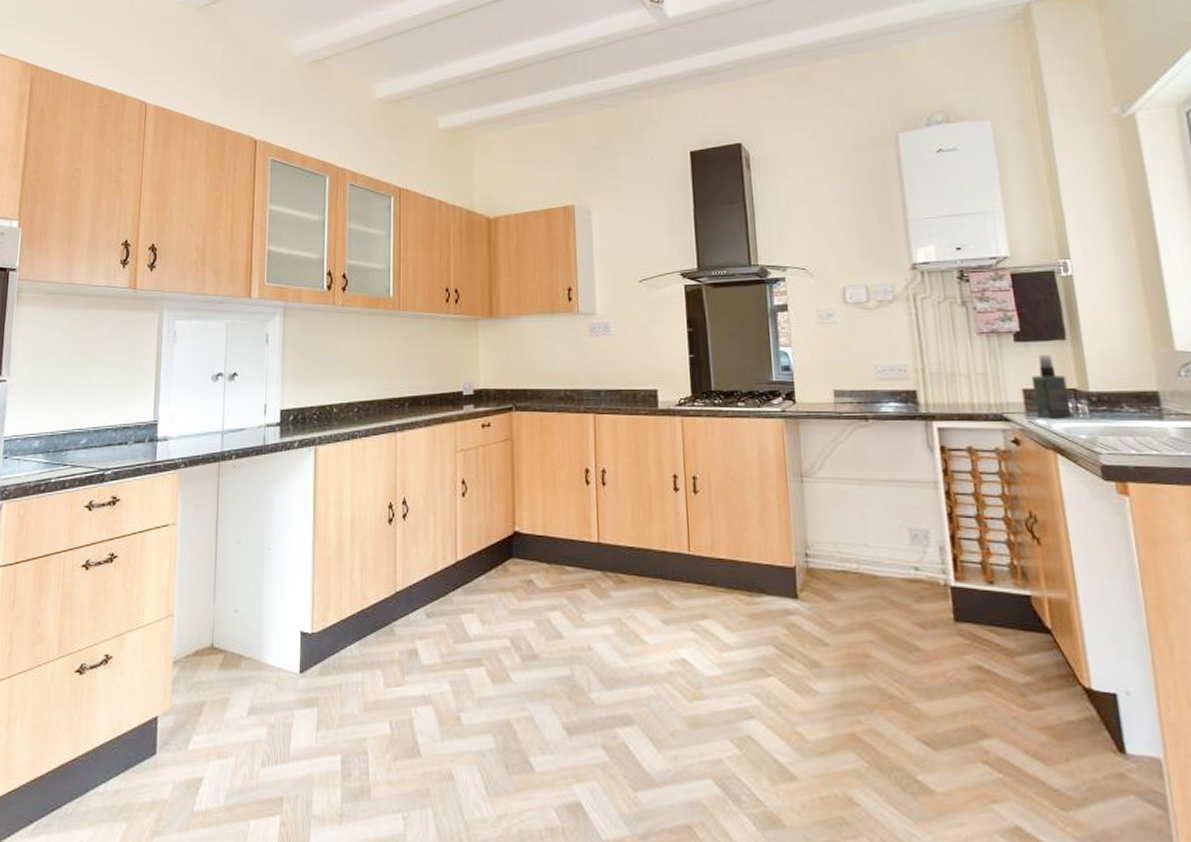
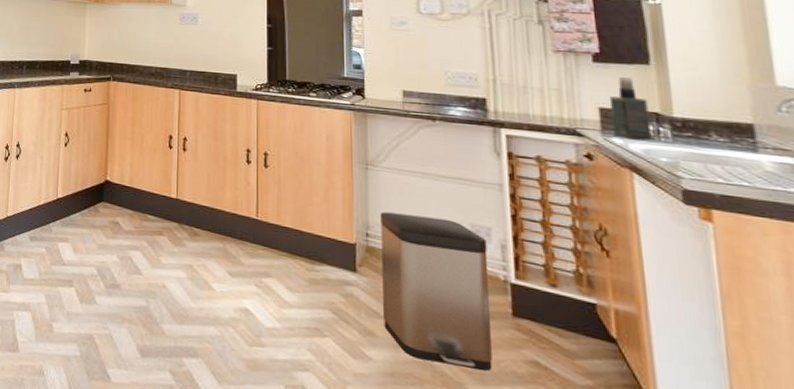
pedal bin: none [818,526,938,684] -> present [380,211,493,371]

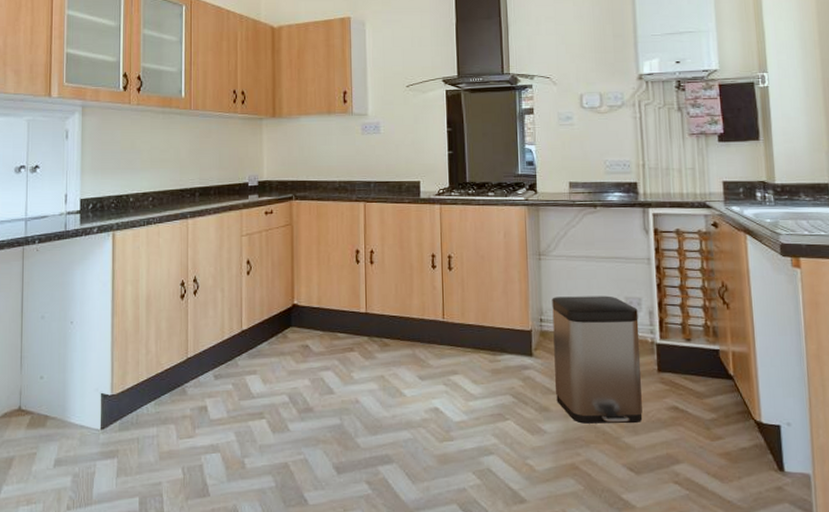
spray bottle: present [609,77,652,141] -> none [730,153,760,206]

